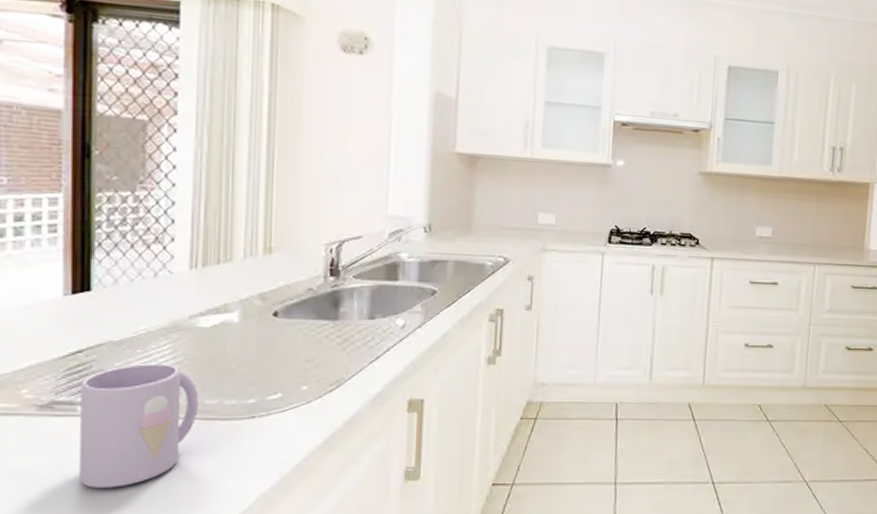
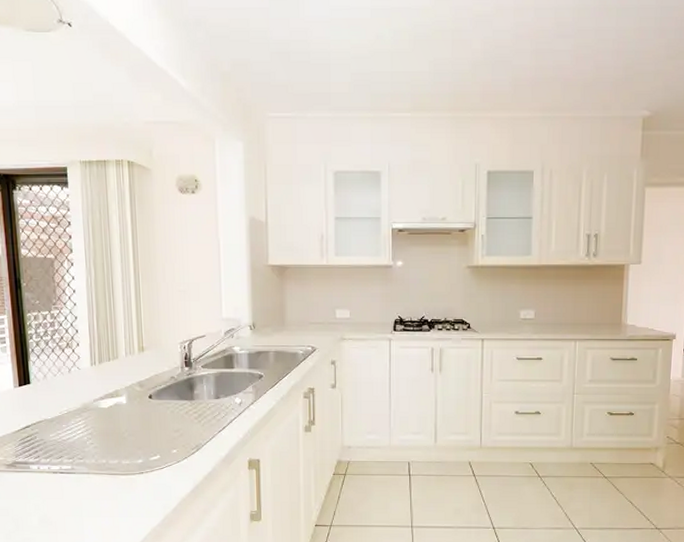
mug: present [79,363,199,488] -> none [31,434,106,522]

